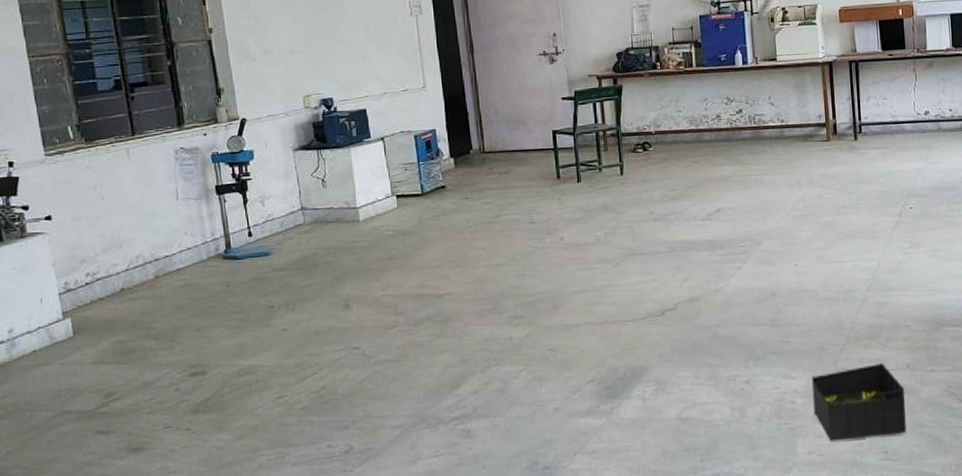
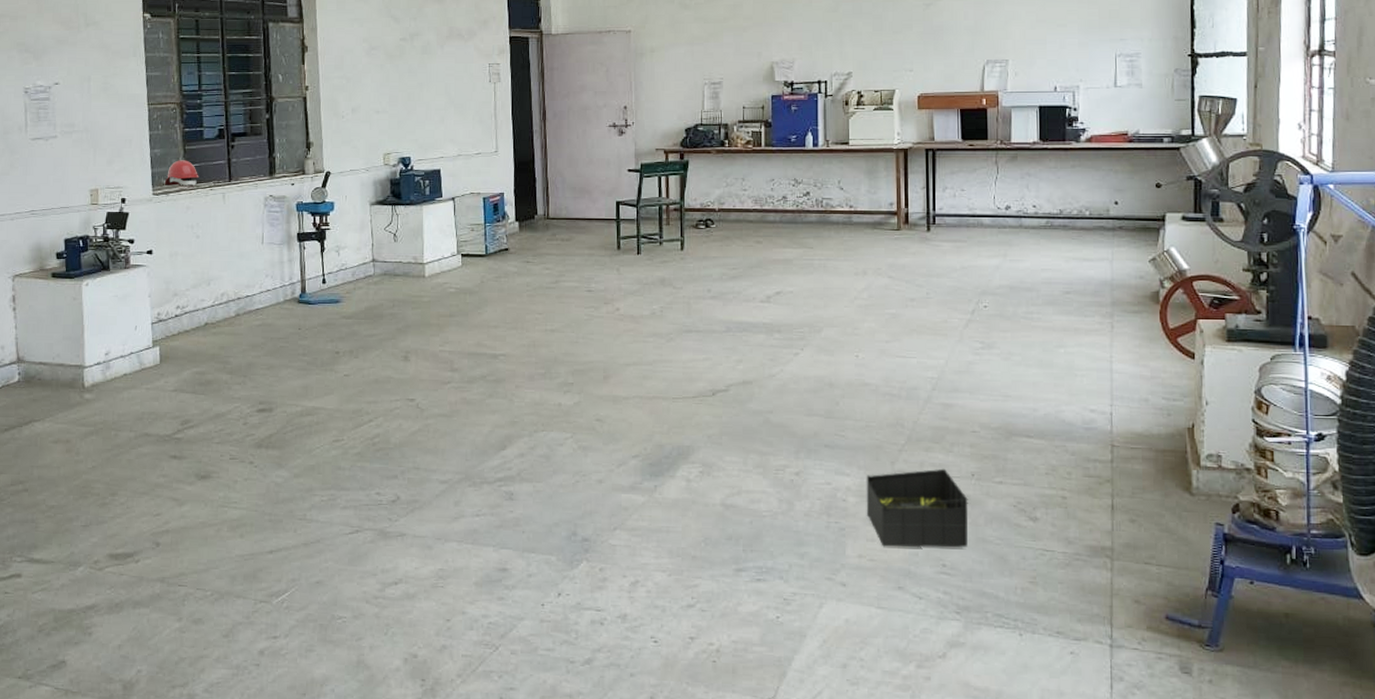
hard hat: none [57,115,97,145] -> present [164,160,199,186]

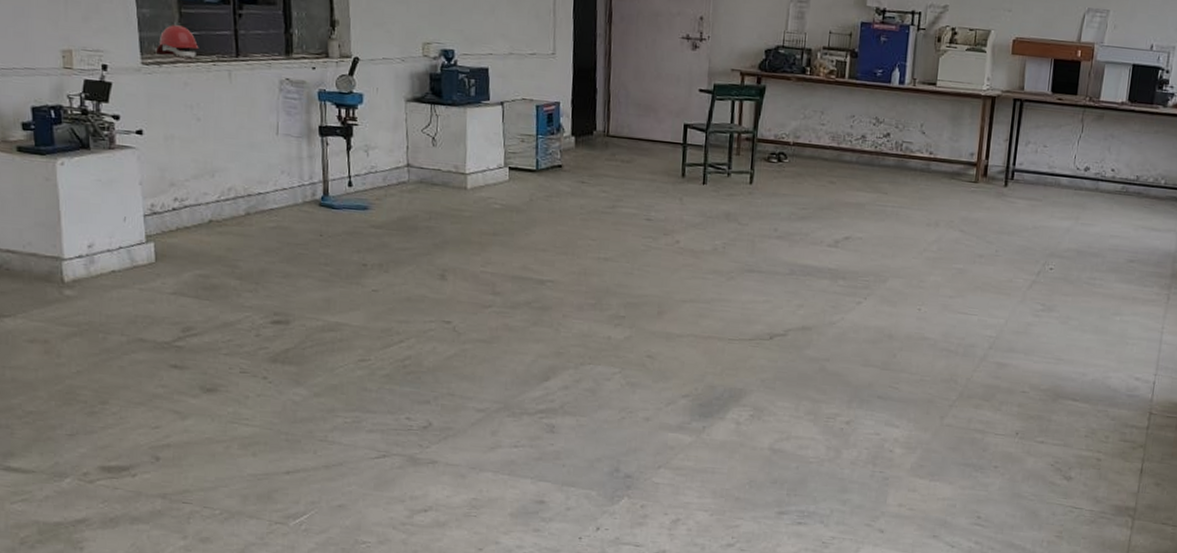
storage bin: present [866,468,968,548] -> none [911,425,1010,501]

